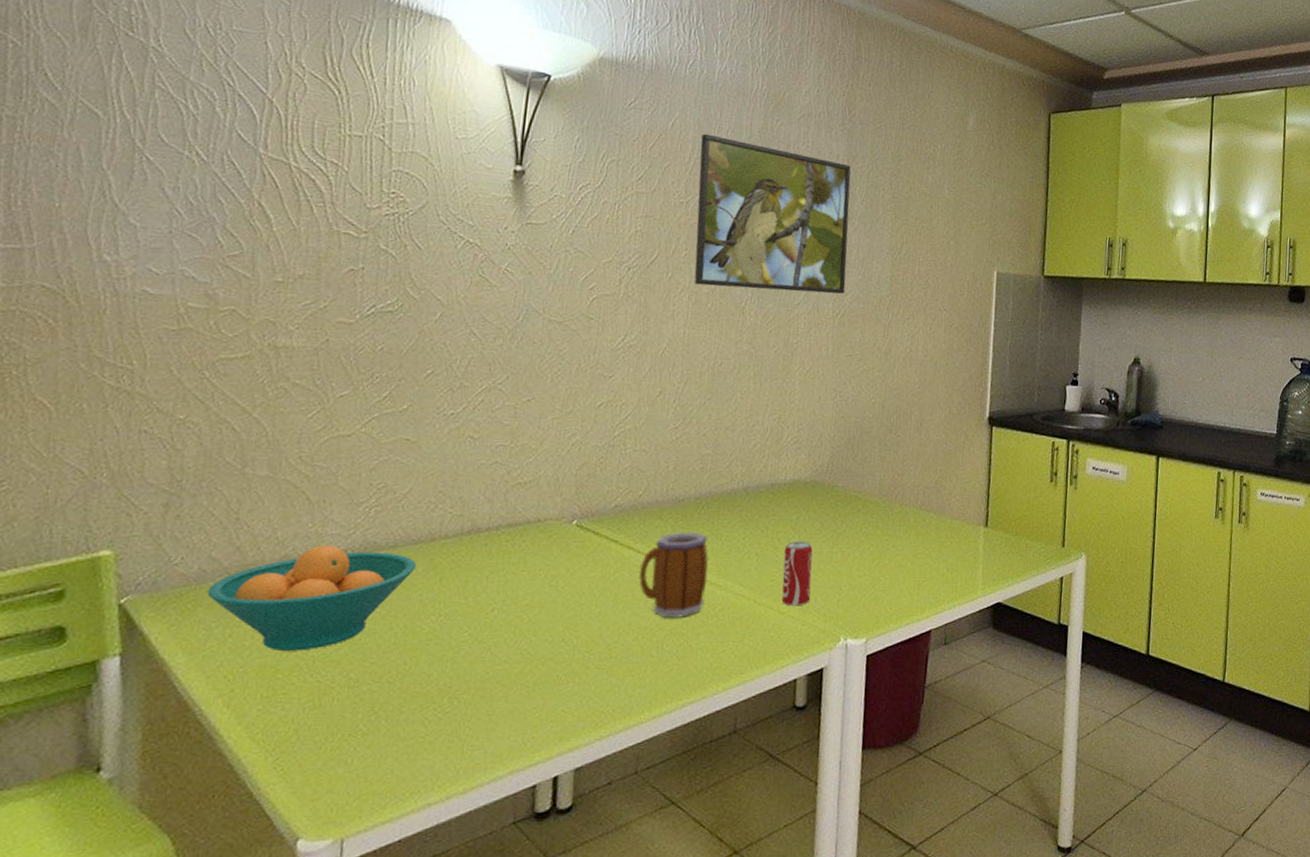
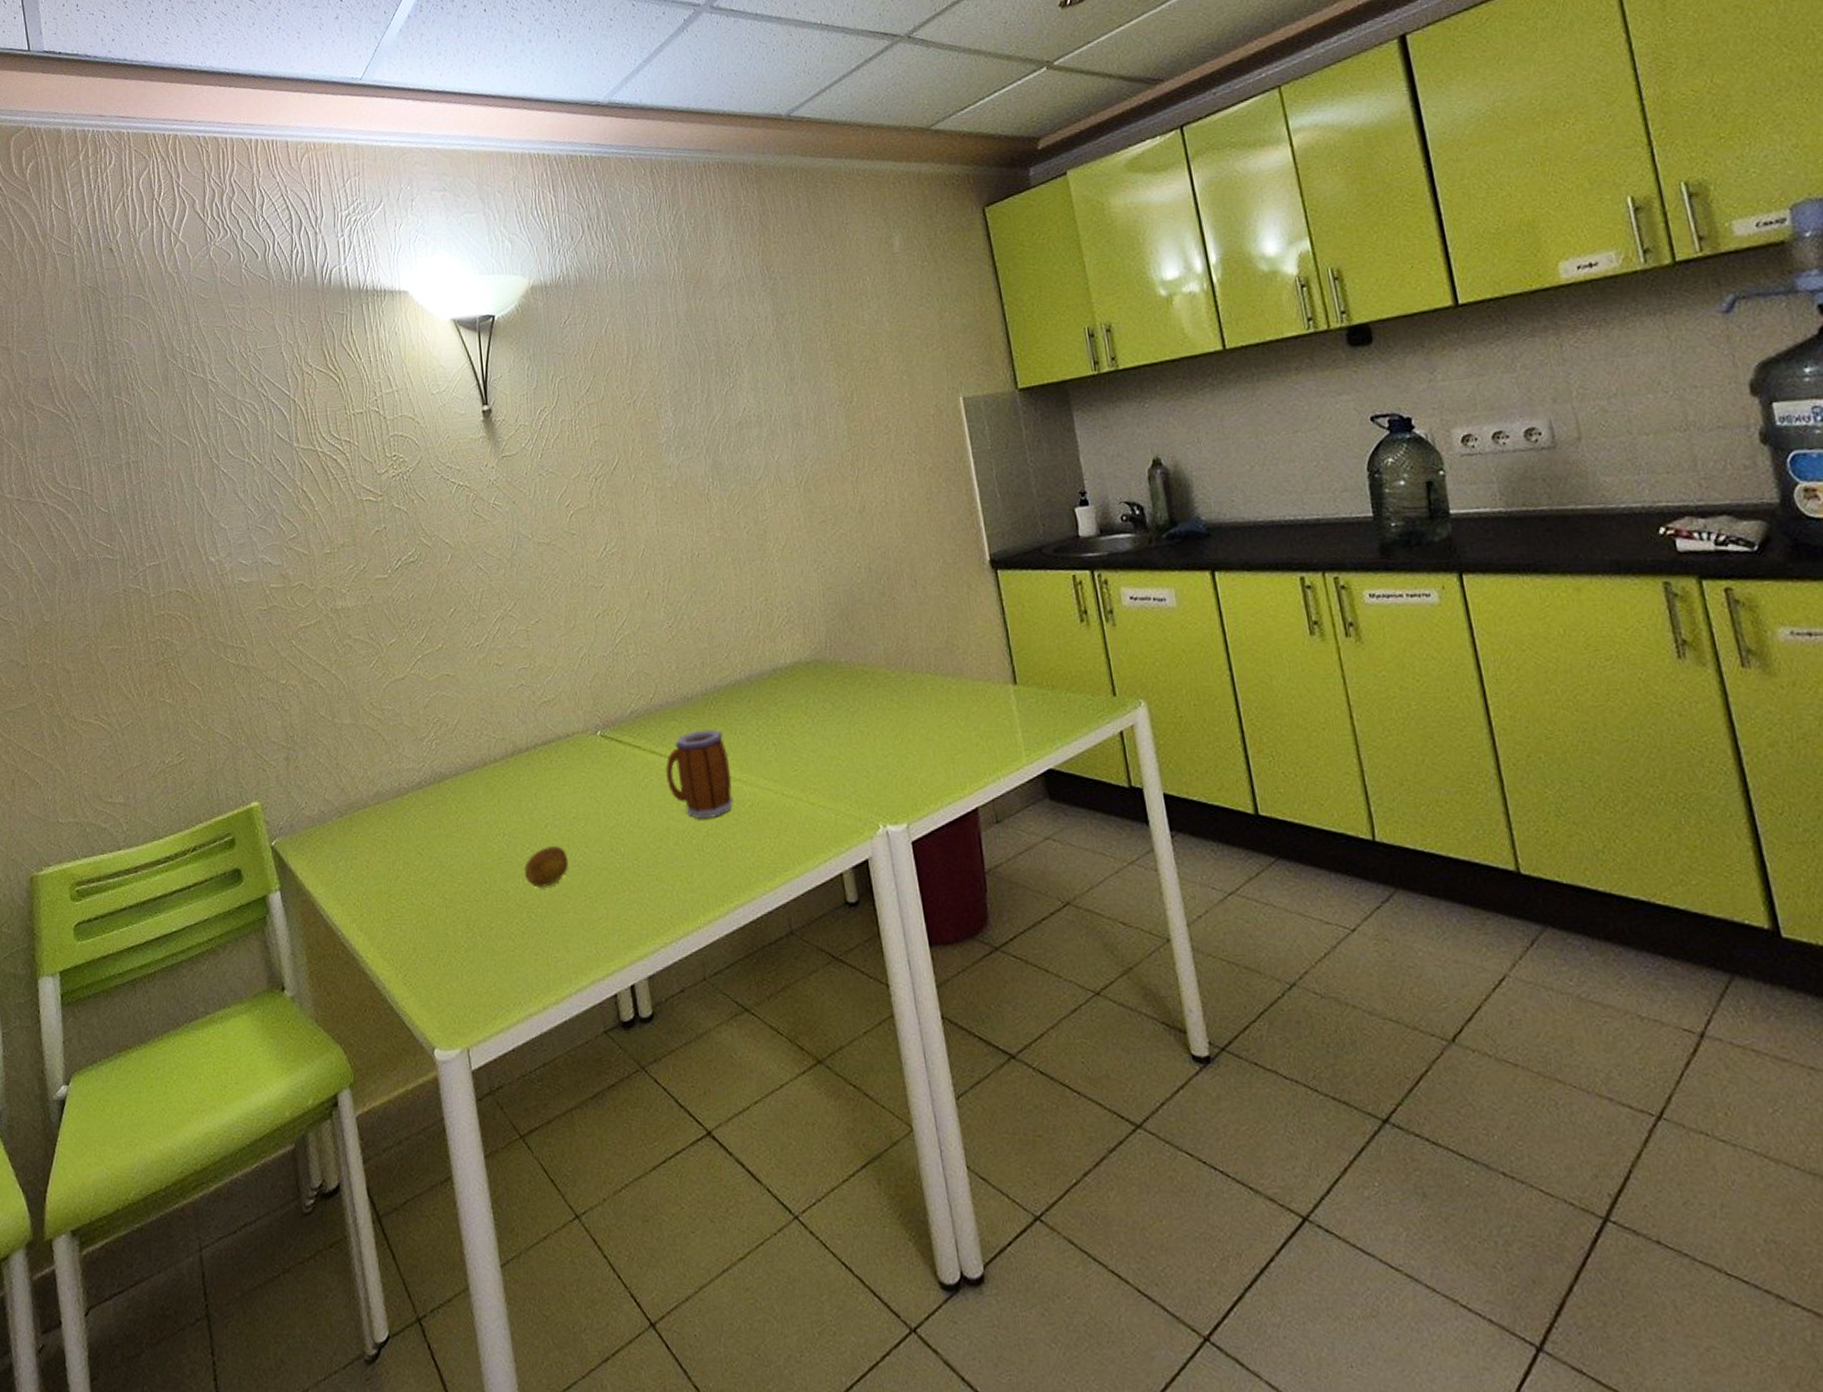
fruit bowl: present [207,545,417,651] -> none [328,779,477,878]
fruit: none [455,632,511,673] -> present [524,846,569,888]
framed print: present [694,133,851,294] -> none [633,324,804,481]
beverage can: present [781,541,813,606] -> none [800,725,839,795]

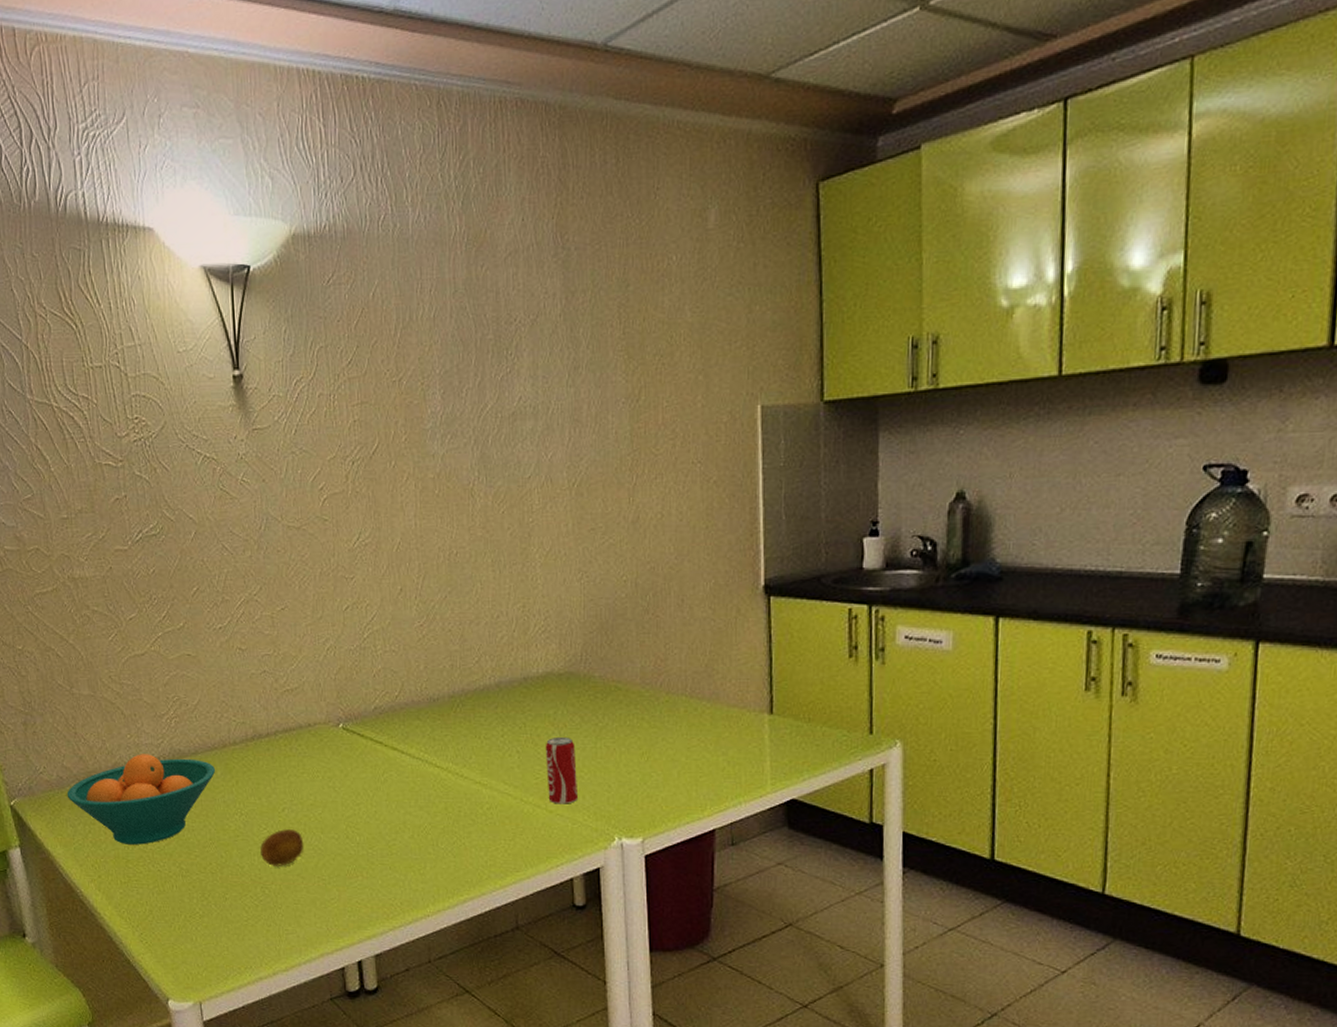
fruit bowl: none [328,779,477,878] -> present [66,754,216,845]
mug: present [665,729,734,820] -> none [405,731,472,817]
beverage can: none [800,725,839,795] -> present [545,736,579,804]

